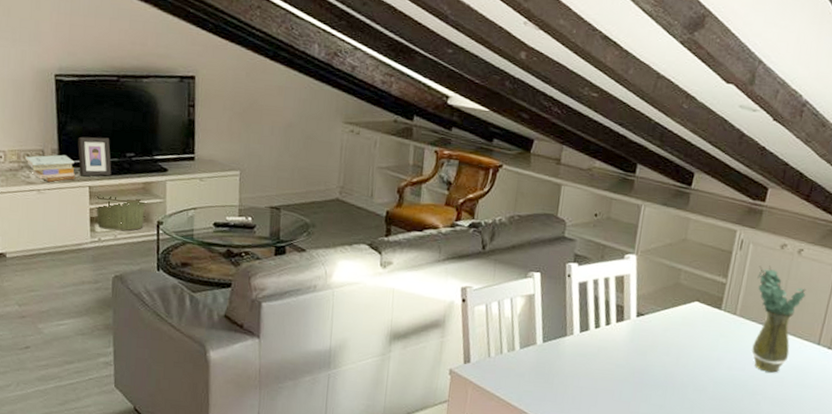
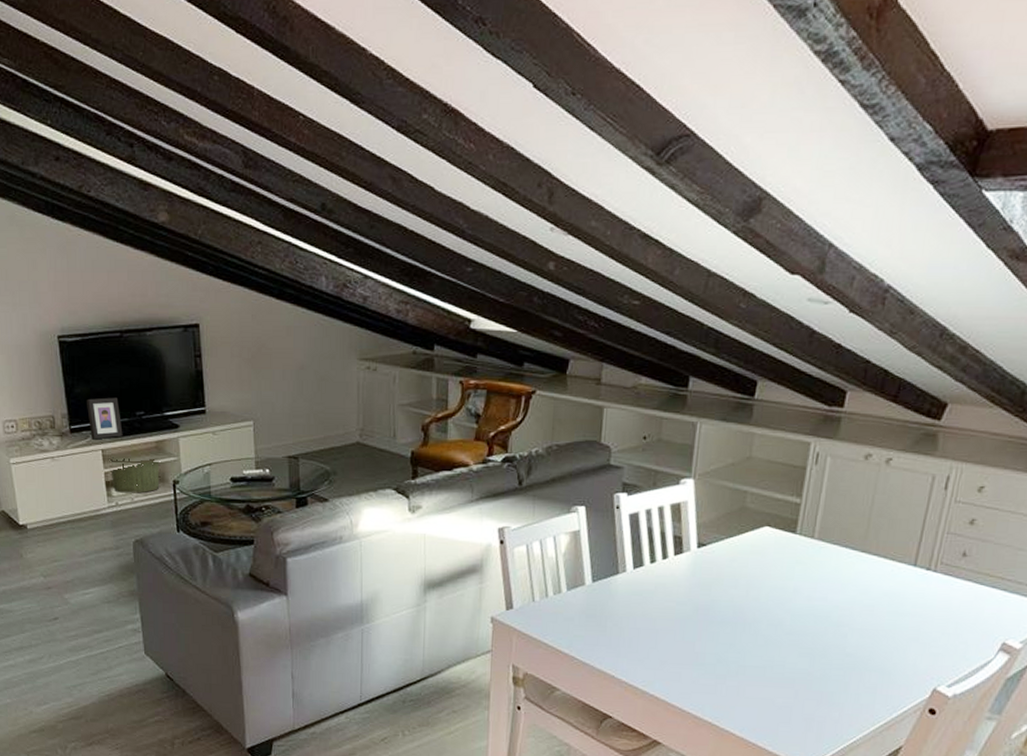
books: present [24,154,76,183] -> none [35,419,88,449]
vase: present [751,266,806,373] -> none [834,480,898,601]

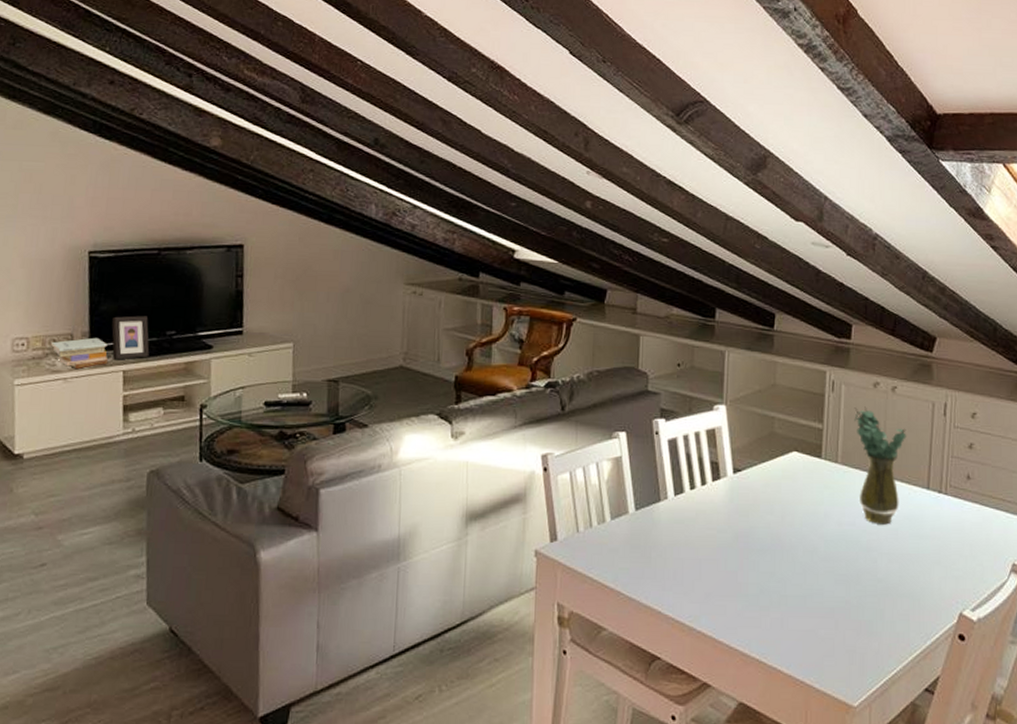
books: none [35,419,88,449] -> present [50,337,109,370]
basket: present [109,457,160,494] -> none [130,379,187,419]
vase: none [834,480,898,601] -> present [854,406,906,525]

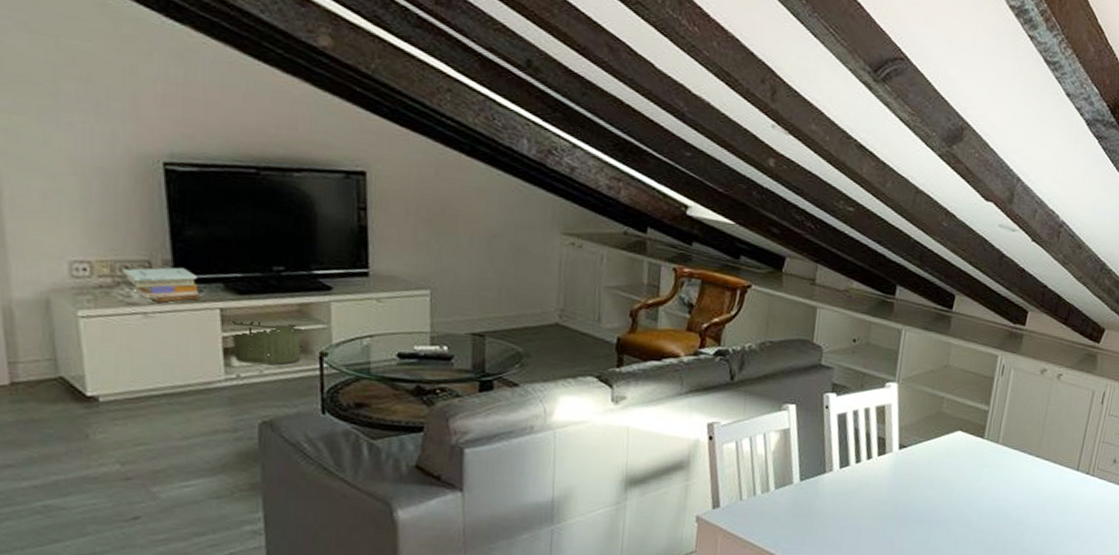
picture frame: present [111,315,150,360] -> none [200,244,253,296]
basket: none [130,379,187,419] -> present [230,318,302,366]
vase: present [854,406,906,525] -> none [1014,391,1066,501]

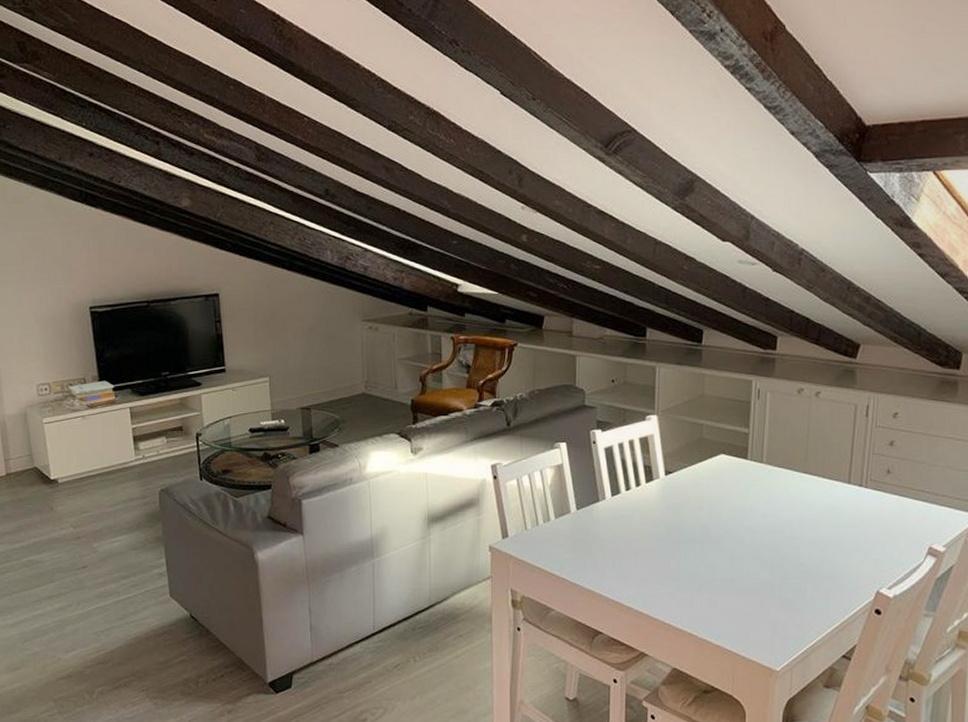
basket: present [230,318,302,366] -> none [136,414,184,446]

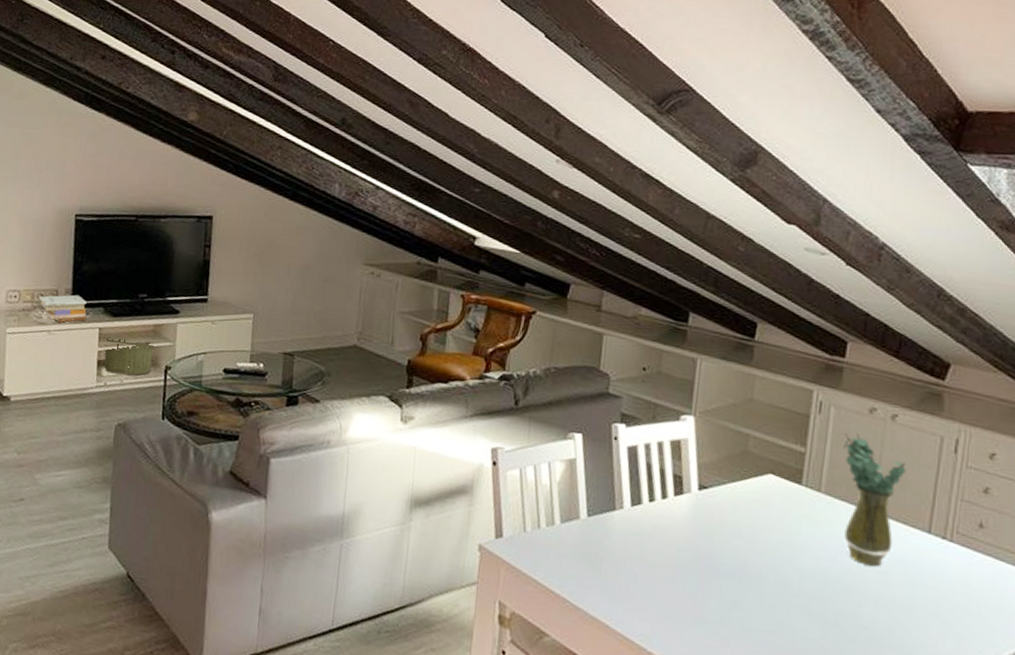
basket: none [136,414,184,446] -> present [104,336,155,376]
vase: none [779,411,829,516] -> present [843,433,907,566]

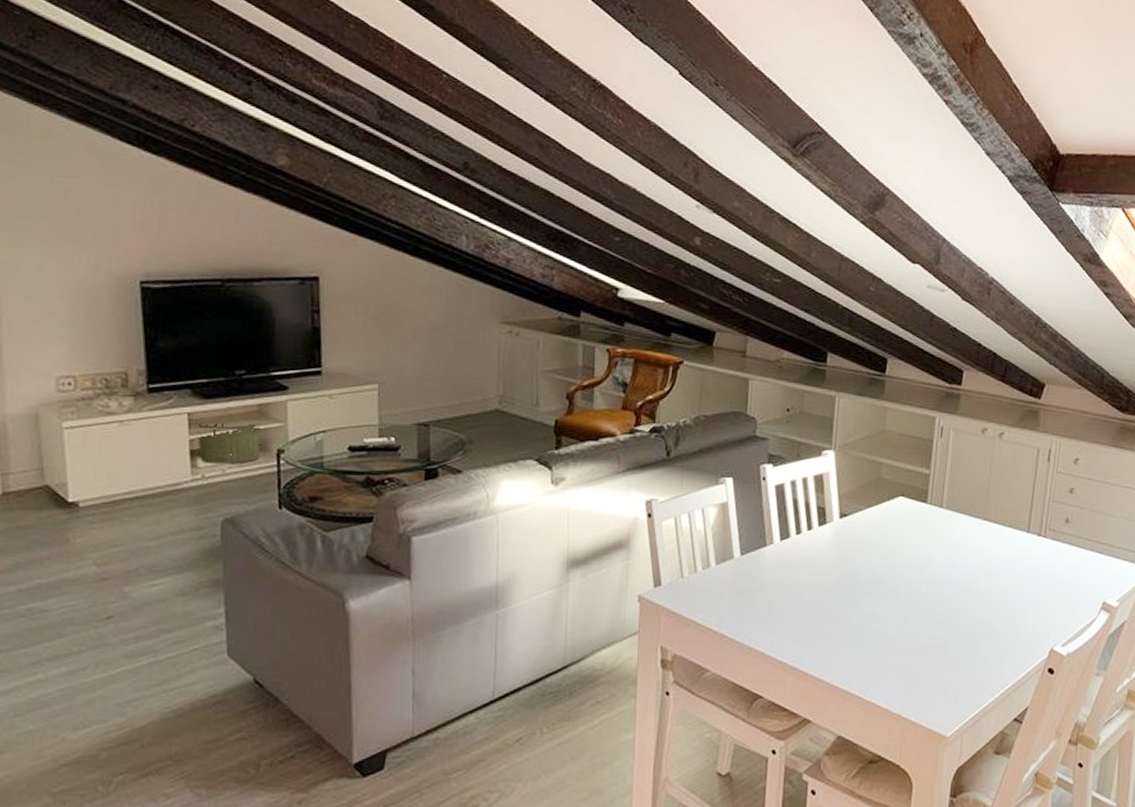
books: present [38,294,87,324] -> none [101,376,170,412]
vase: present [843,433,907,566] -> none [961,452,1011,567]

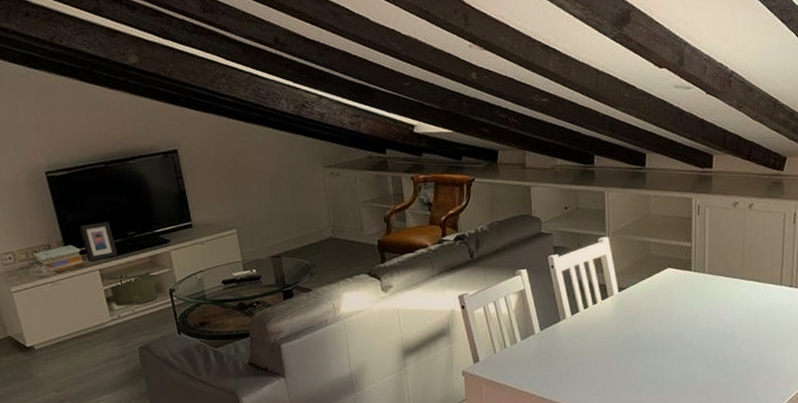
books: none [101,376,170,412] -> present [32,244,85,274]
picture frame: none [171,353,217,401] -> present [79,221,118,262]

